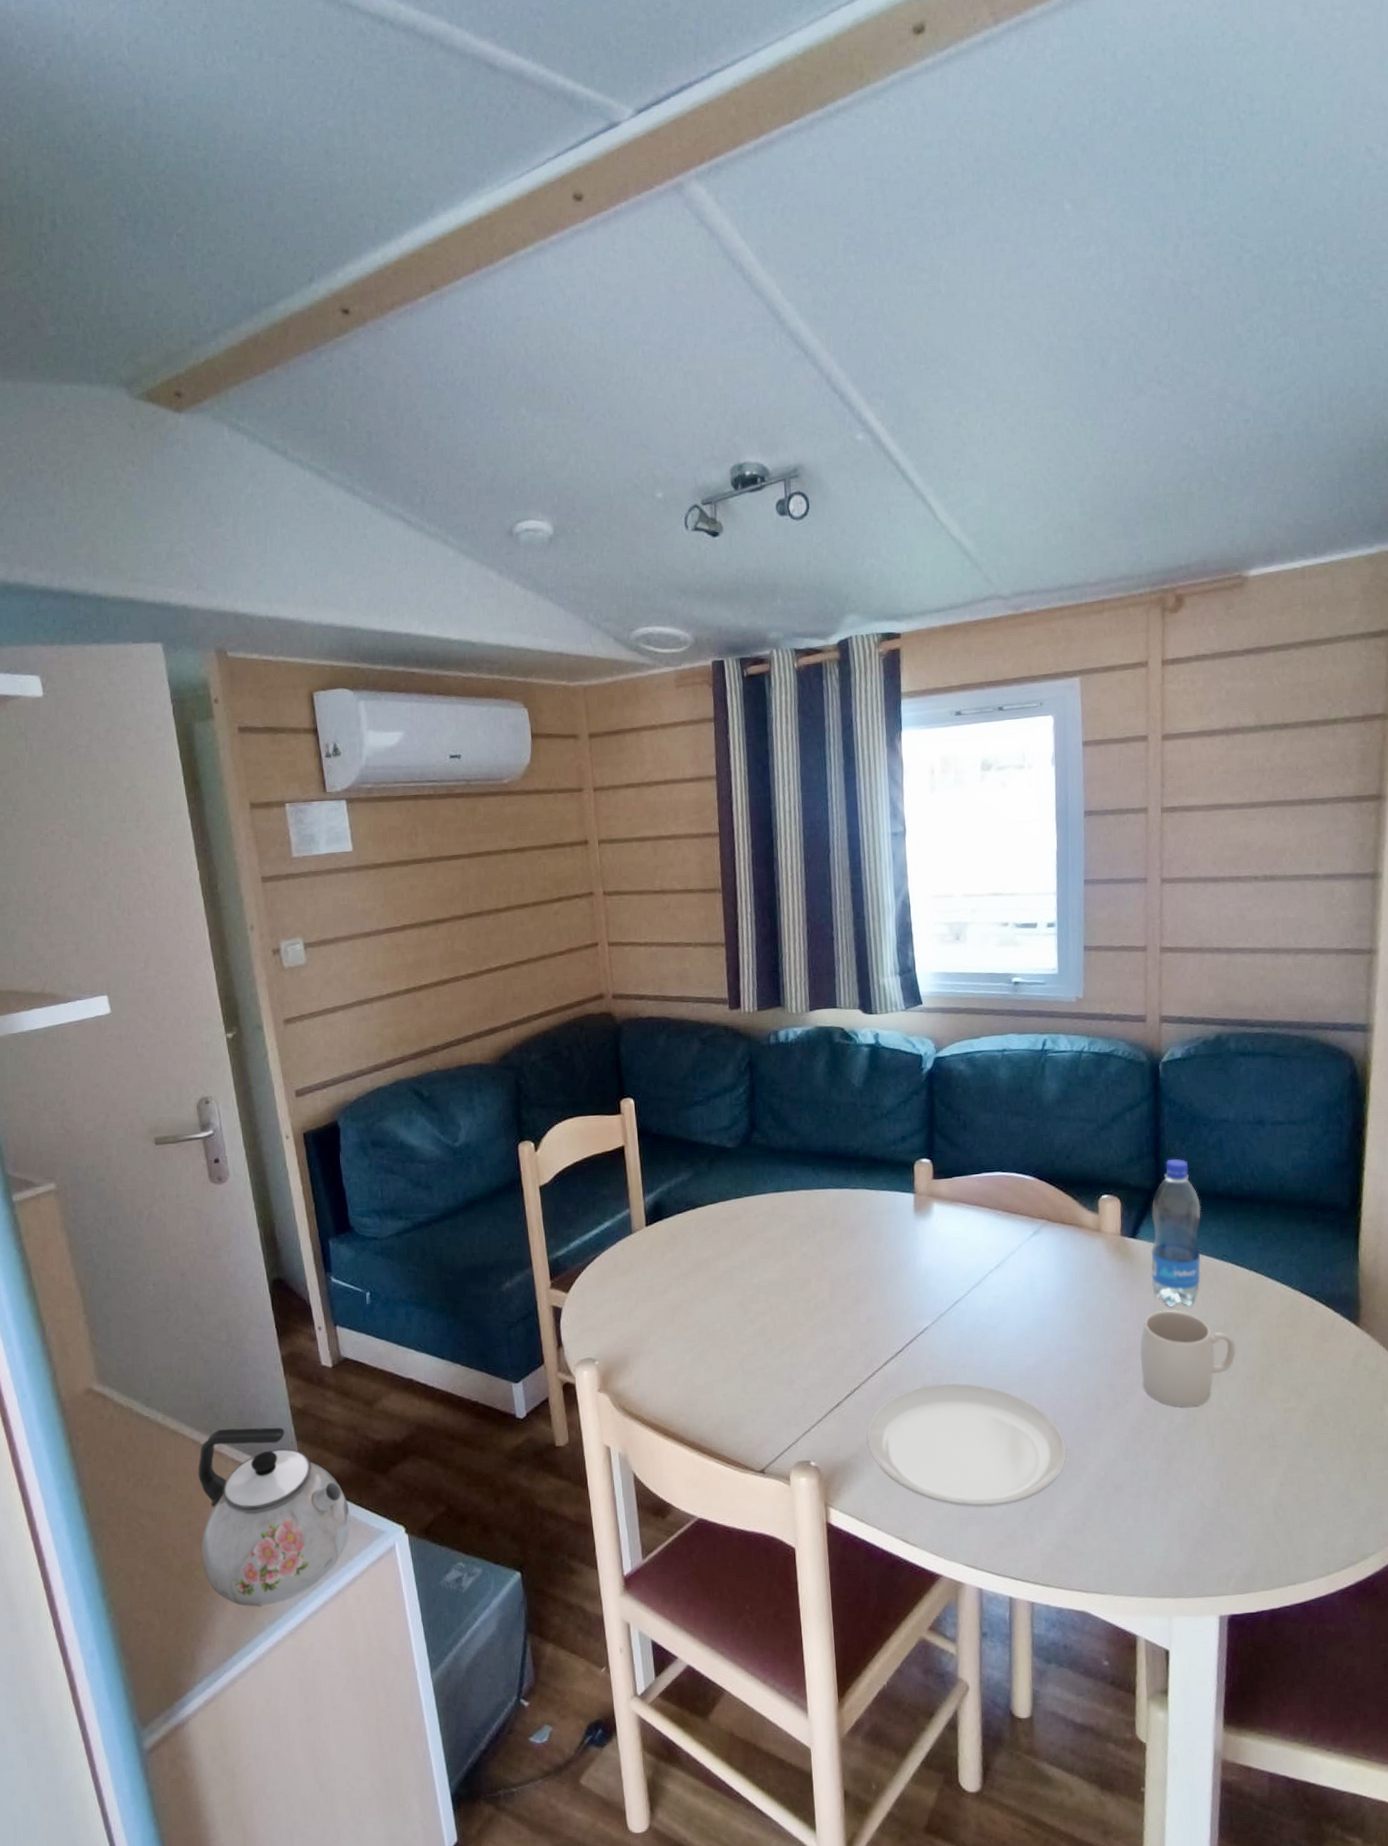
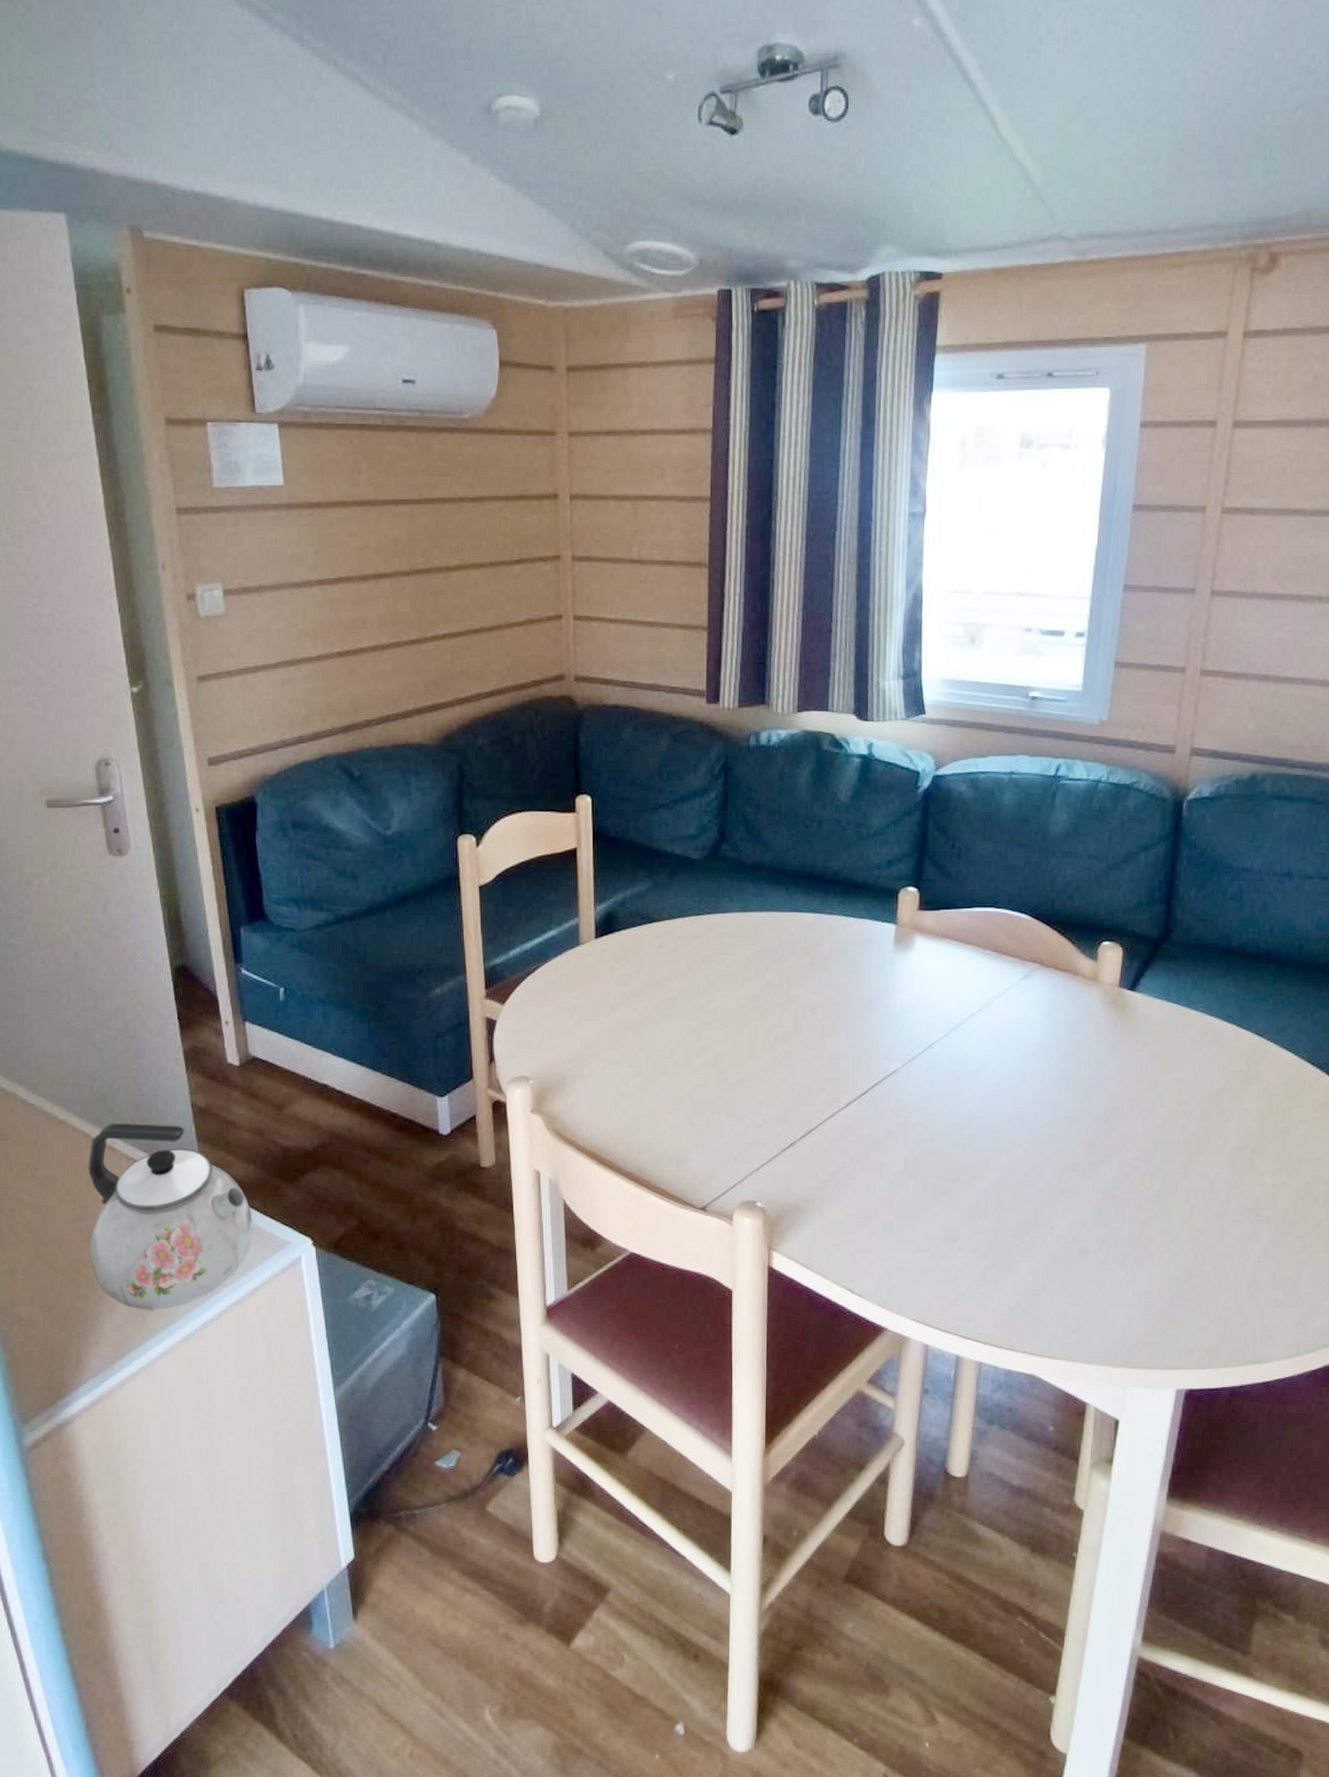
plate: present [867,1383,1067,1508] -> none [820,1131,1034,1263]
mug: present [1140,1310,1236,1407] -> none [1124,1070,1230,1174]
bottle: present [1151,1158,1202,1307] -> none [1146,907,1211,1069]

